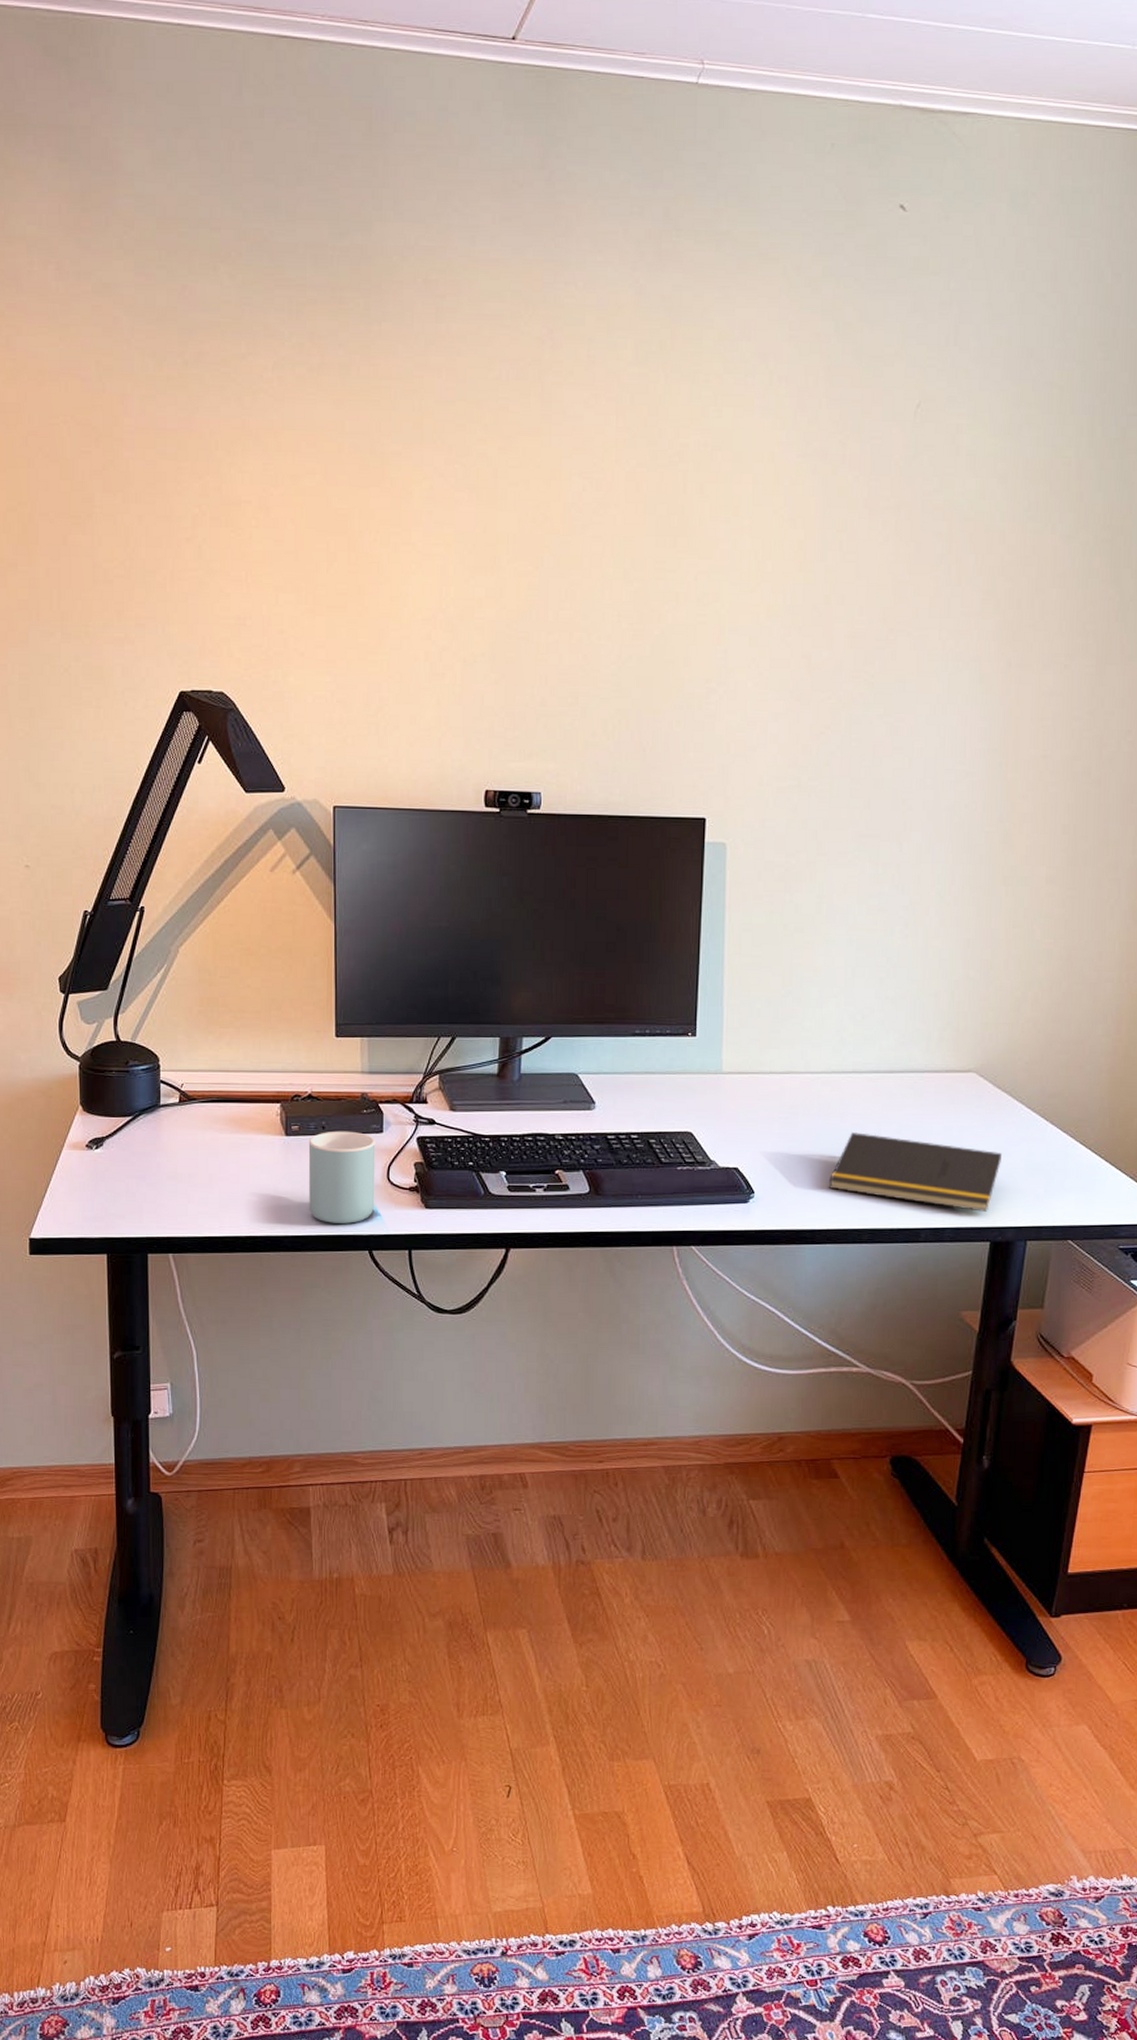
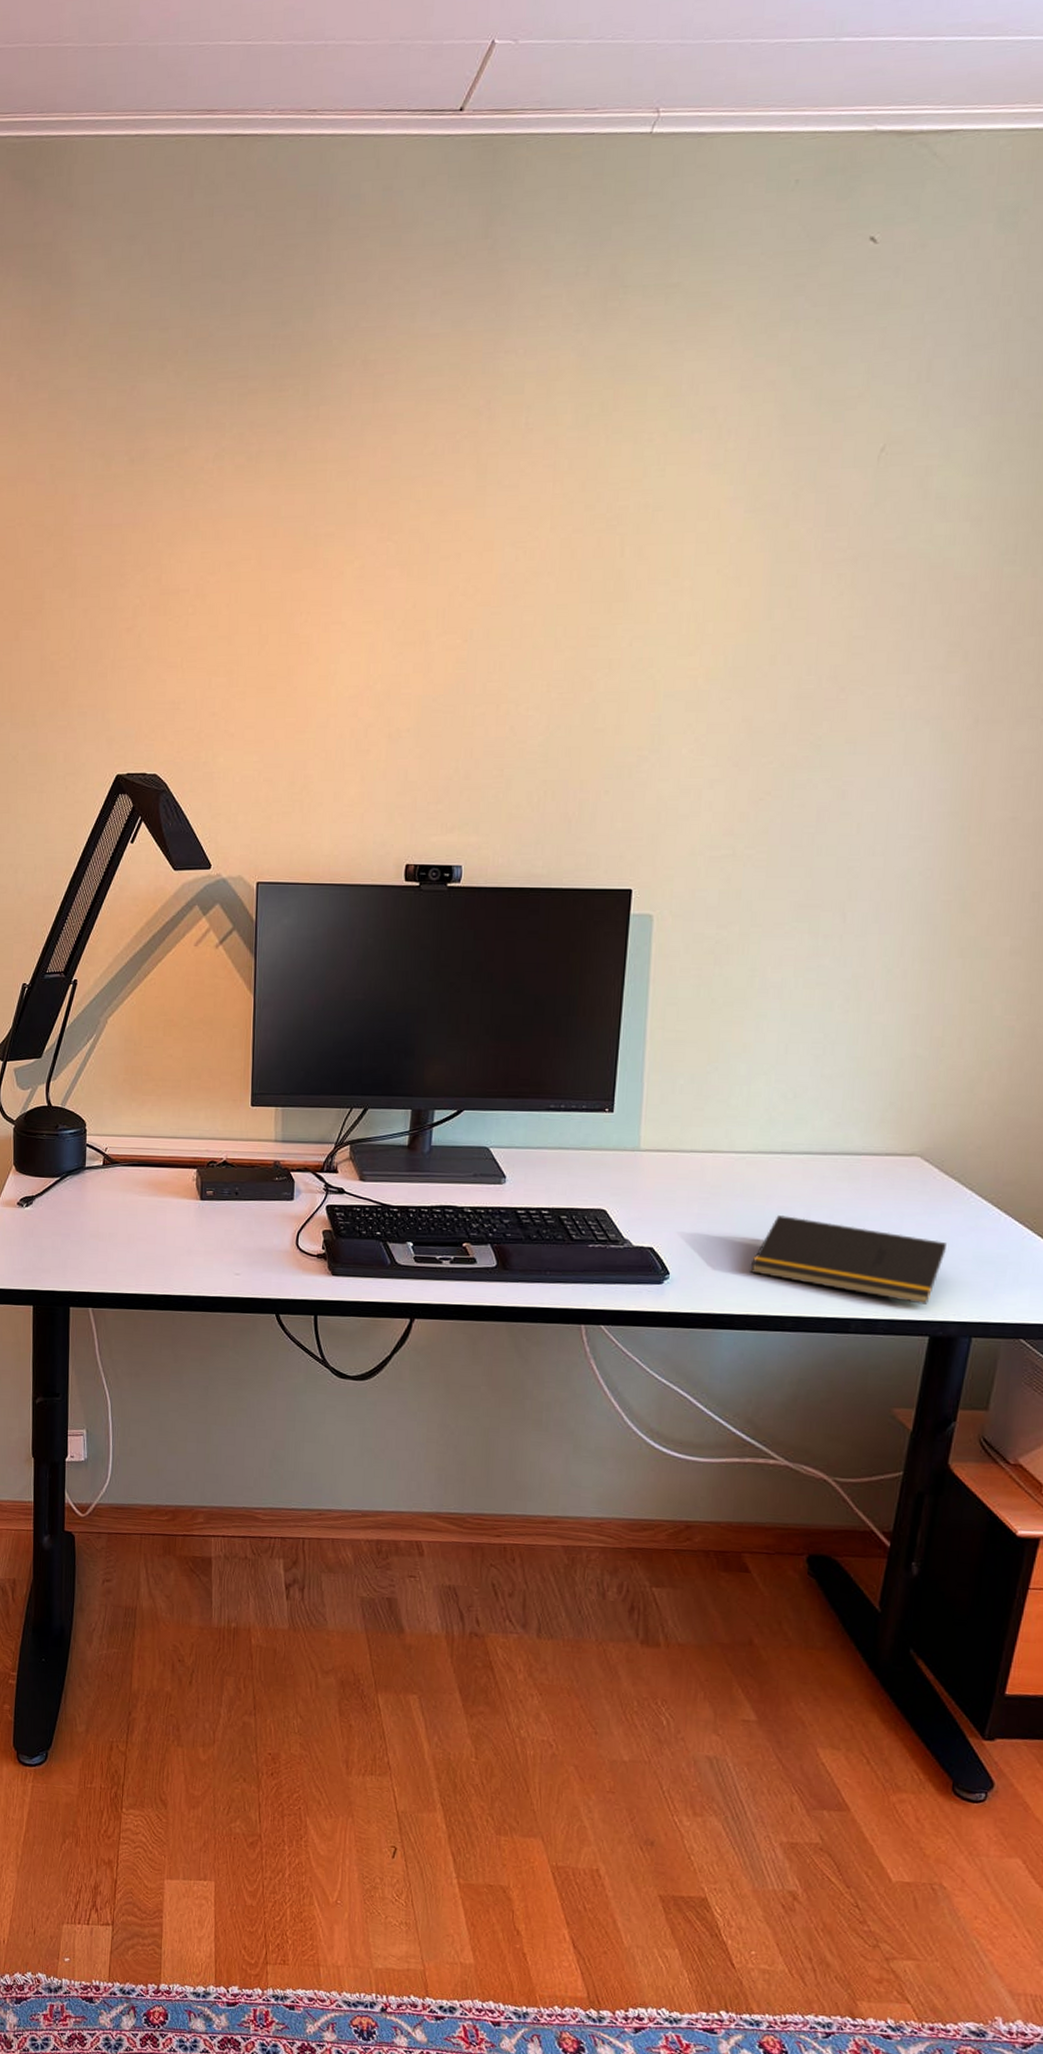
mug: present [308,1131,376,1224] -> none [220,1197,286,1287]

